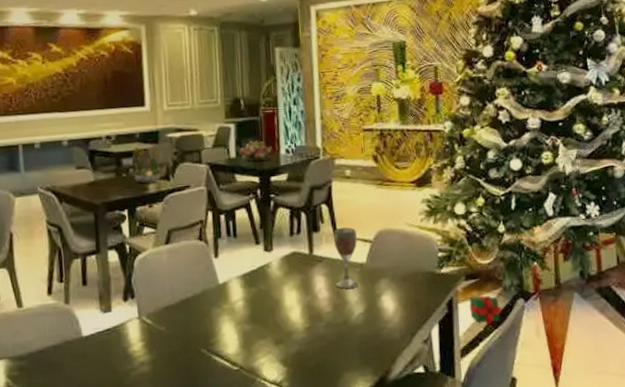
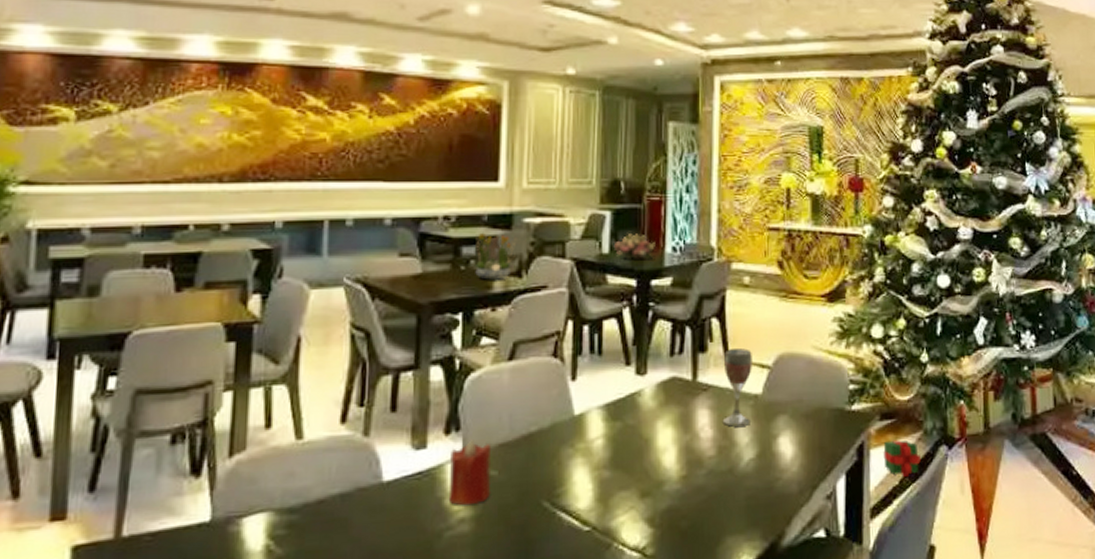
candle: none [129,304,162,353] -> present [448,440,492,506]

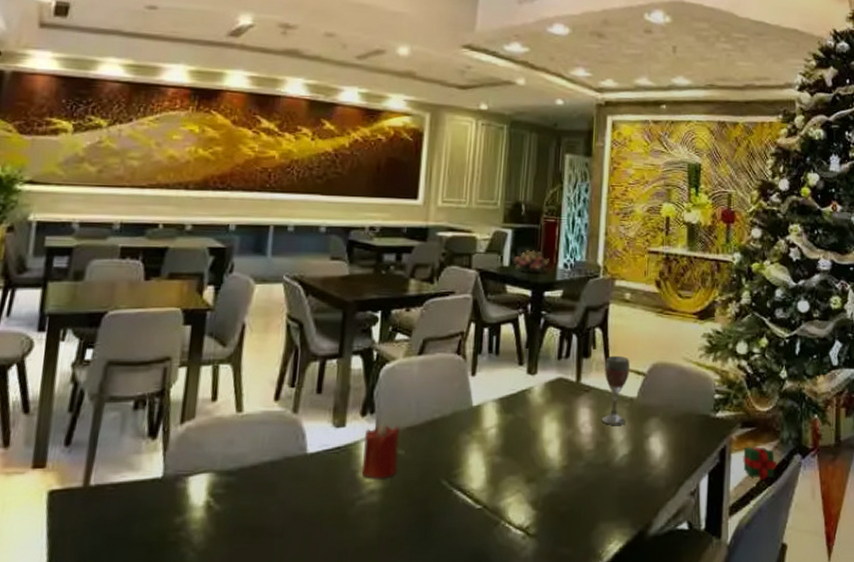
flower arrangement: present [474,232,516,280] -> none [393,242,430,284]

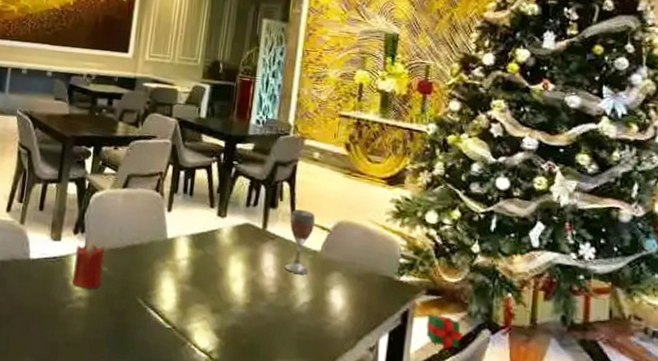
flower arrangement: present [513,250,549,274] -> none [209,105,243,128]

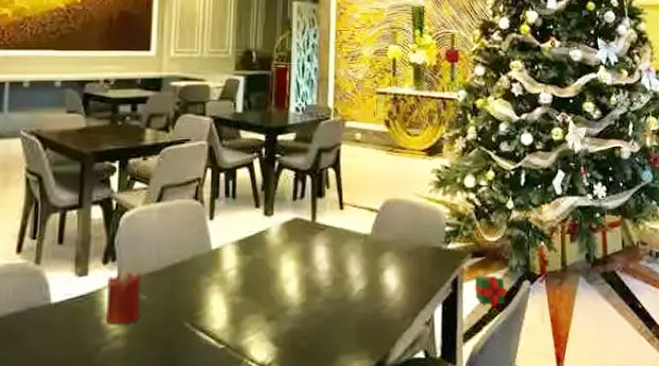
cup: present [284,209,315,275] -> none [337,194,363,261]

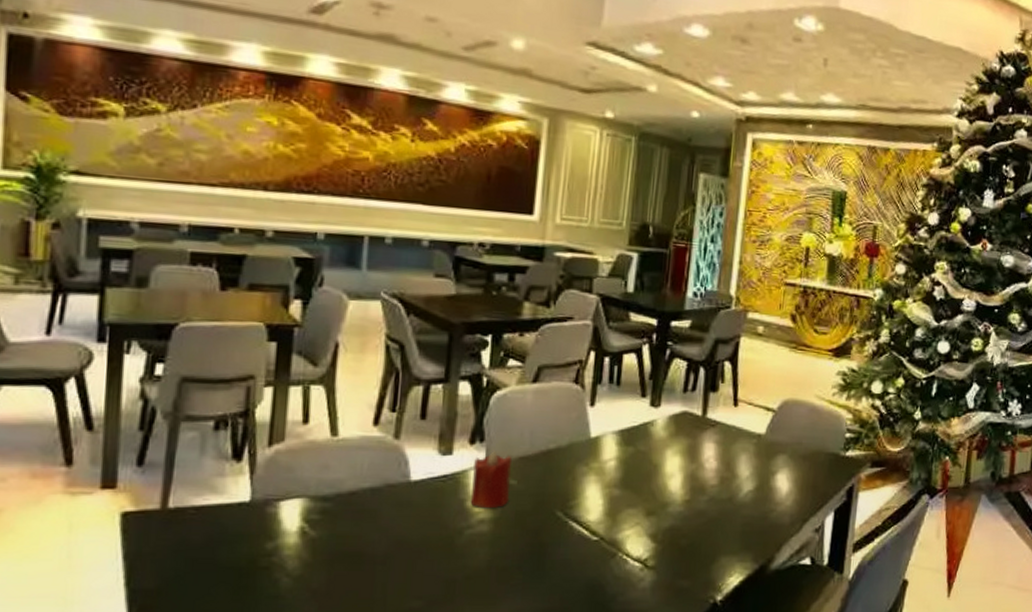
gift box: present [474,275,508,307] -> none [870,486,905,519]

